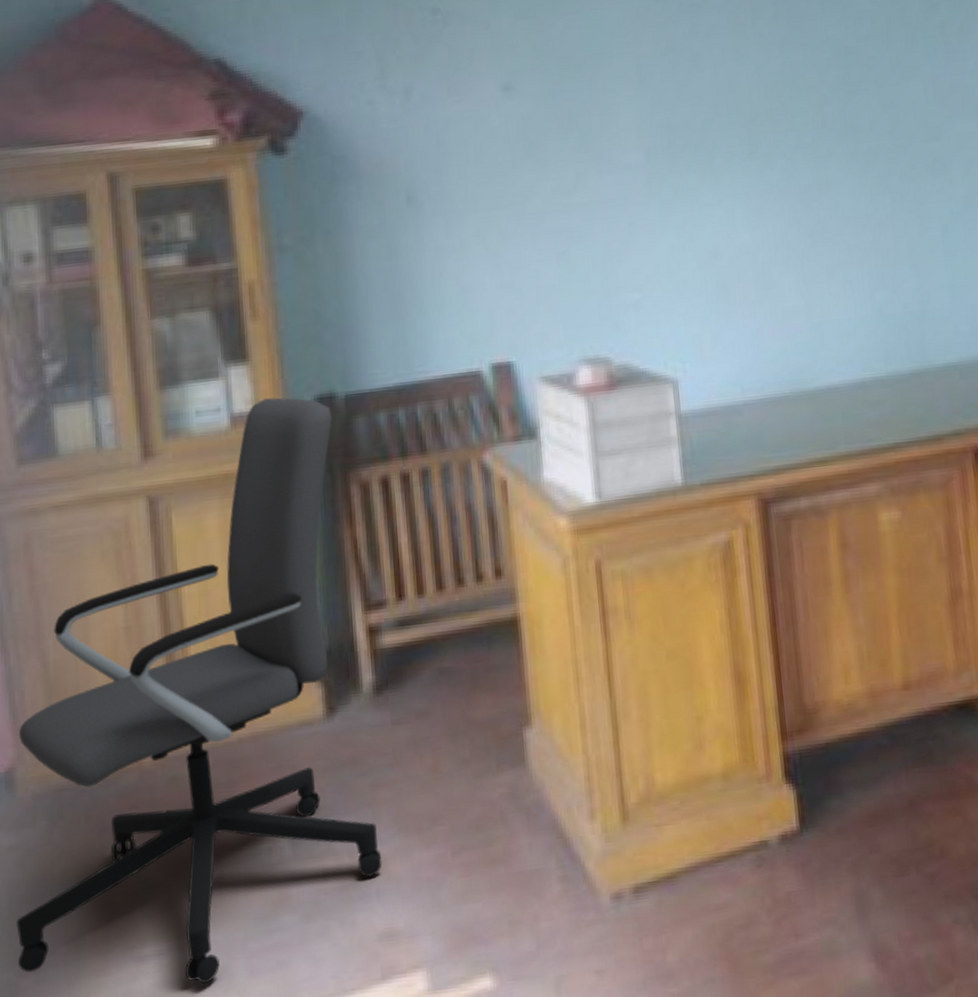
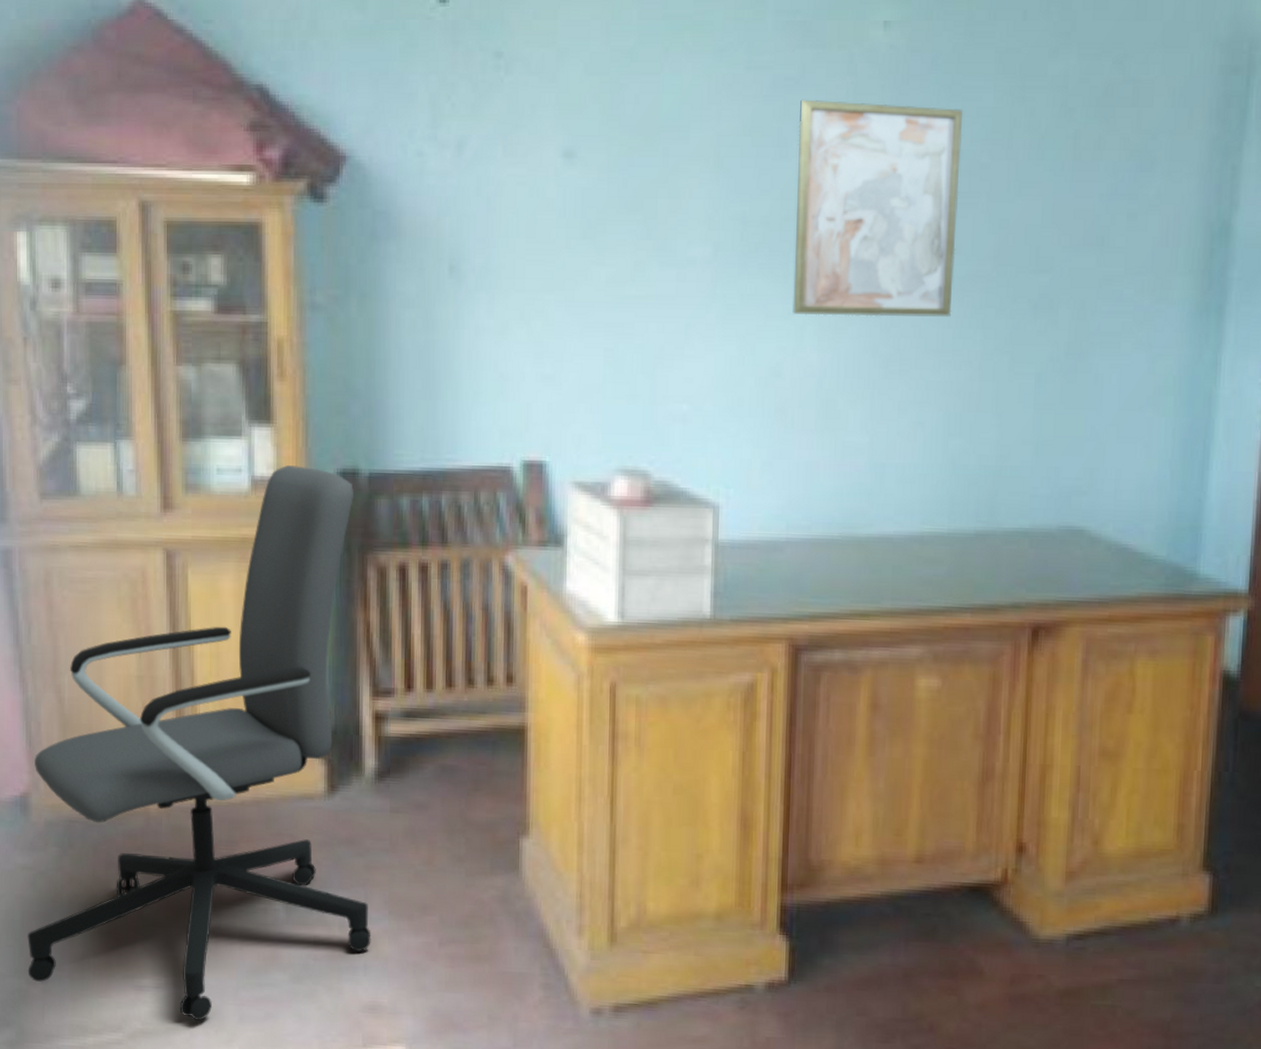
wall art: none [706,14,861,201] -> present [793,99,963,317]

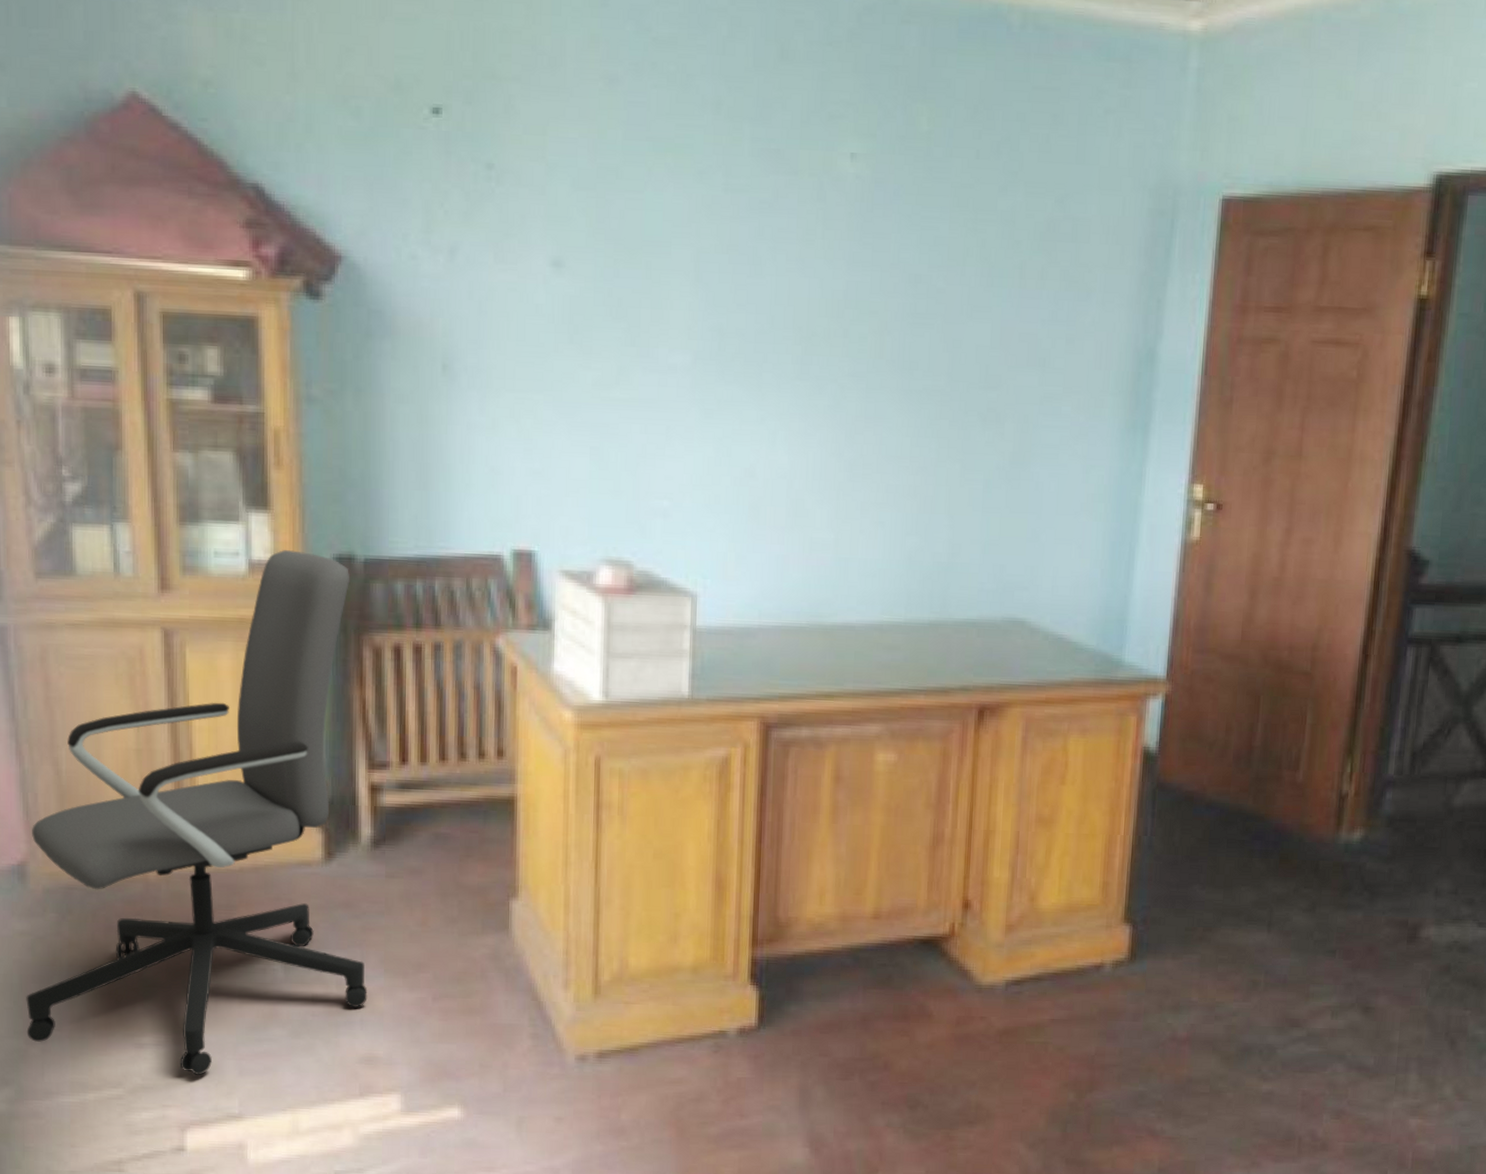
wall art: present [793,99,963,317] -> none [766,221,921,427]

